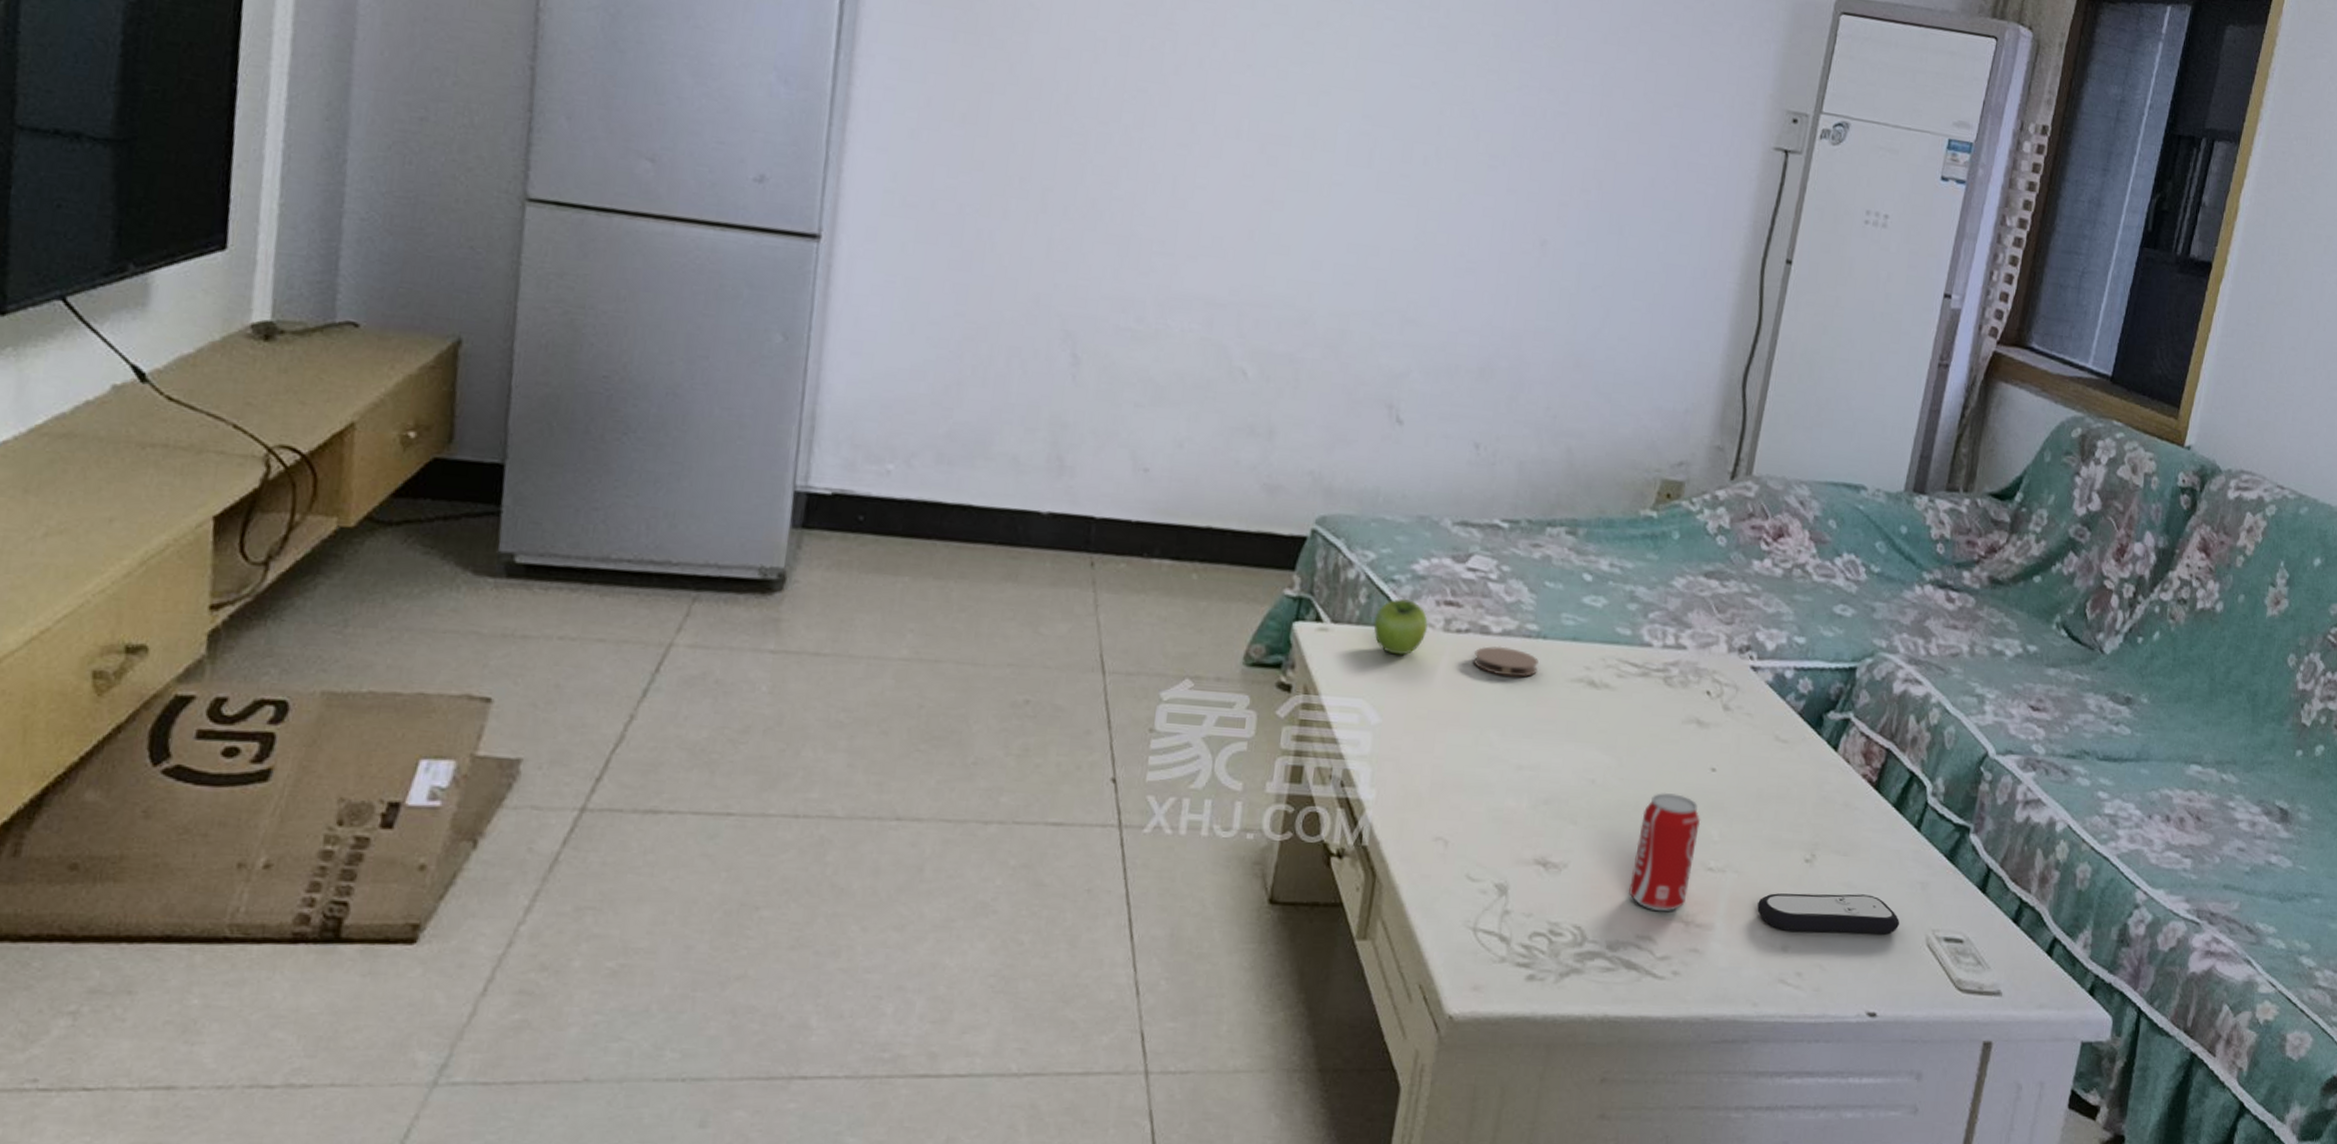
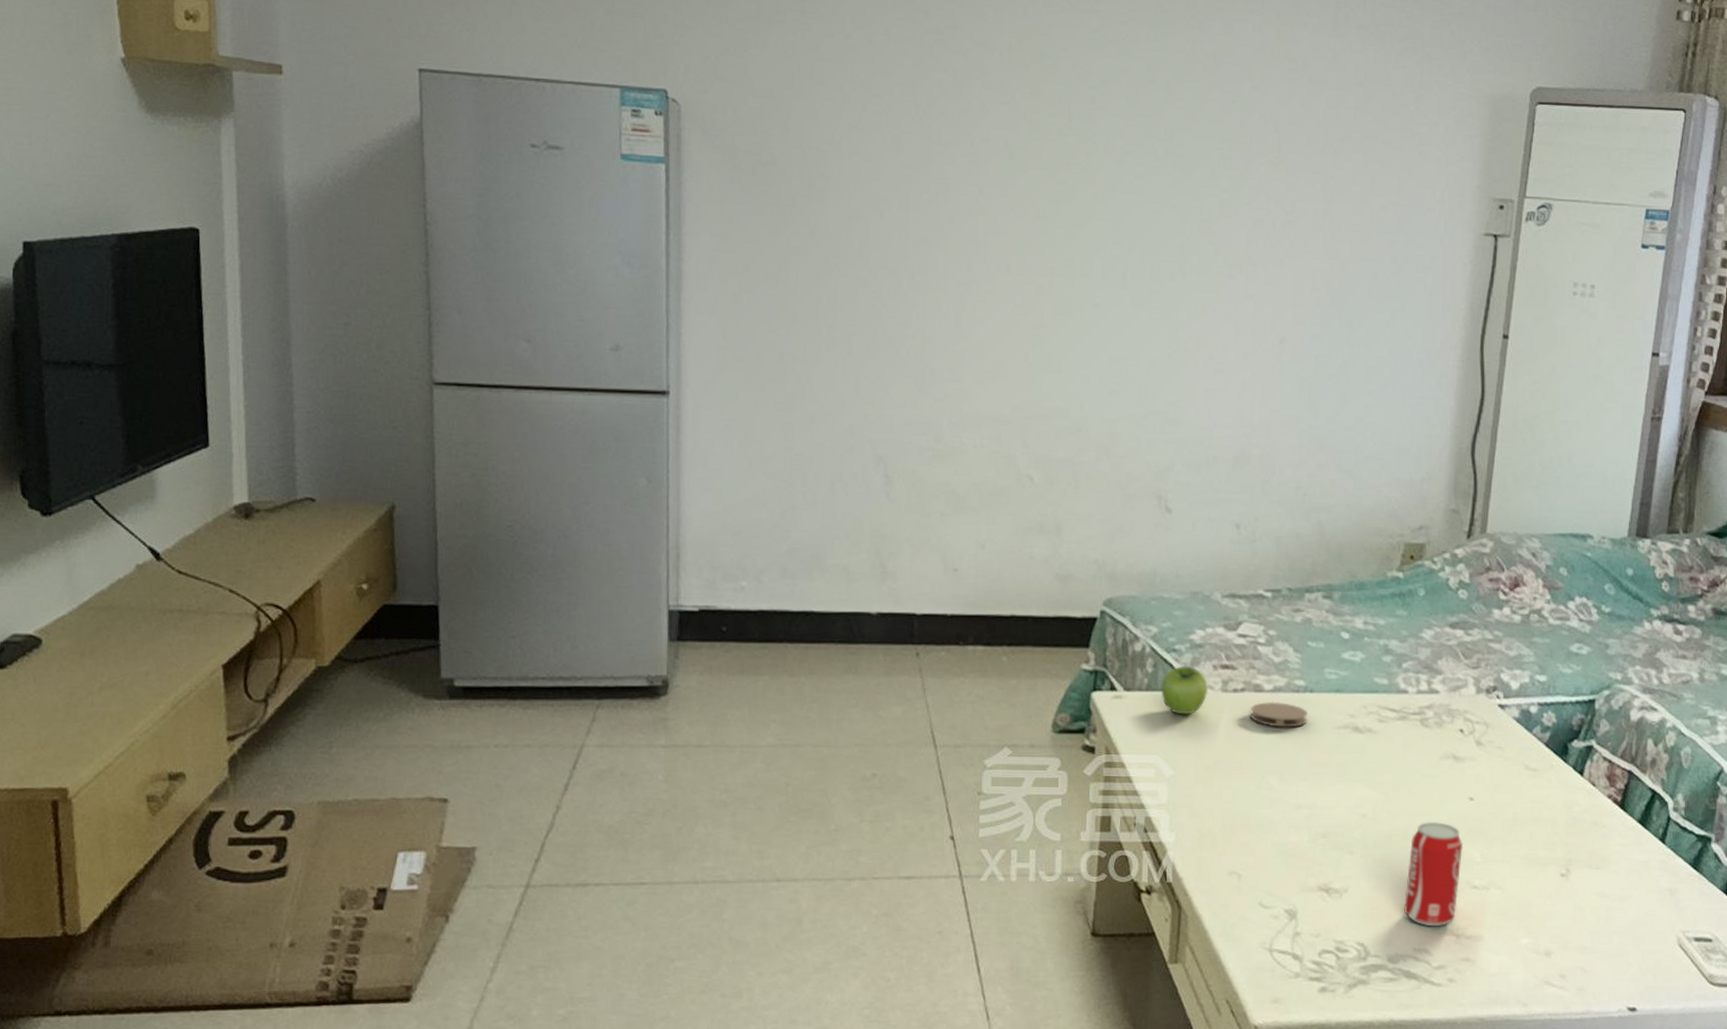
remote control: present [1757,893,1900,935] -> none [1520,902,1652,938]

